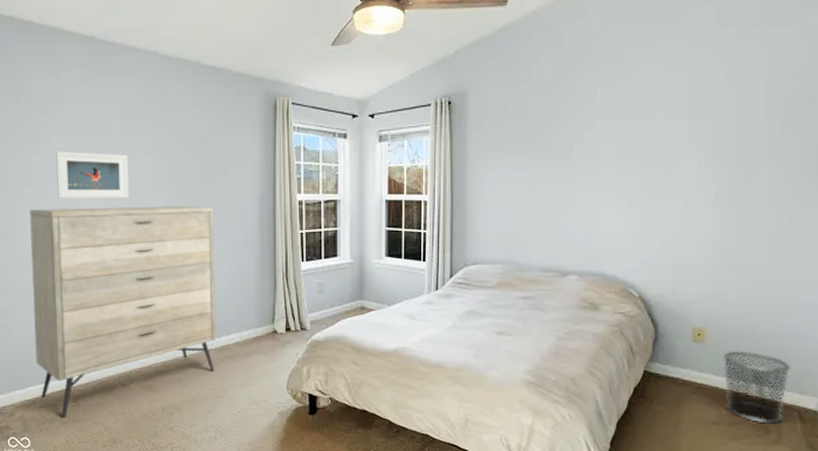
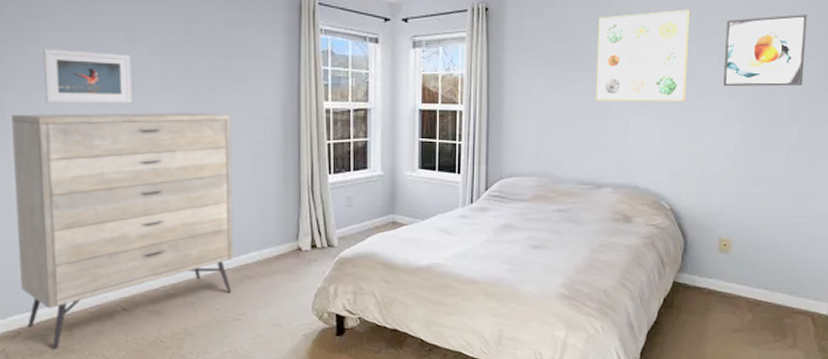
wall art: none [560,96,656,190] -> present [596,9,690,102]
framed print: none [694,97,785,173] -> present [723,14,808,87]
waste bin: present [724,351,791,424] -> none [747,260,806,329]

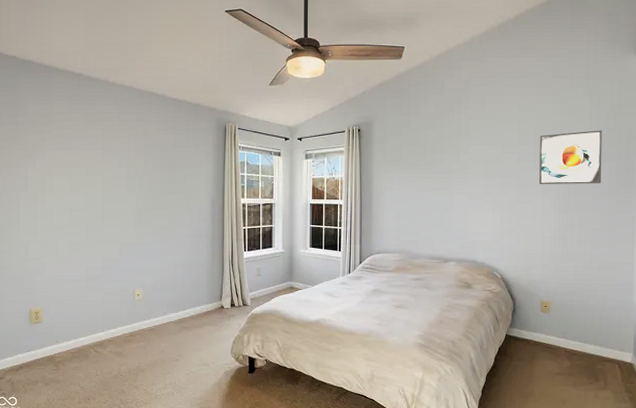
dresser: present [12,113,234,349] -> none [24,207,175,380]
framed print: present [43,49,133,104] -> none [47,163,107,201]
wall art: present [596,9,690,102] -> none [442,128,511,197]

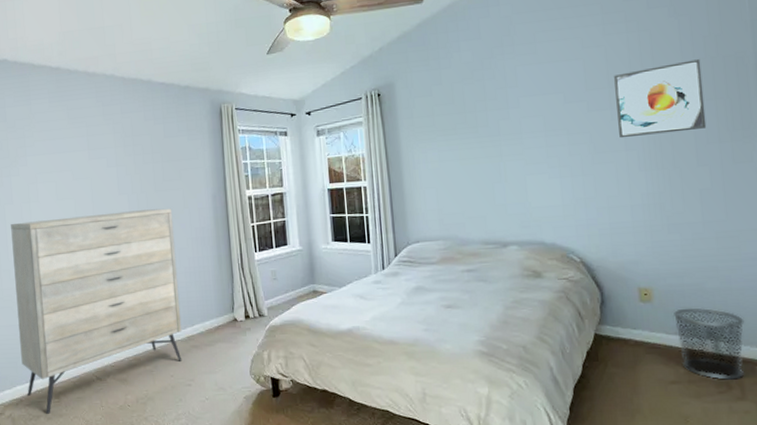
dresser: none [24,207,175,380] -> present [11,208,182,414]
waste bin: none [564,318,612,374] -> present [674,308,745,380]

